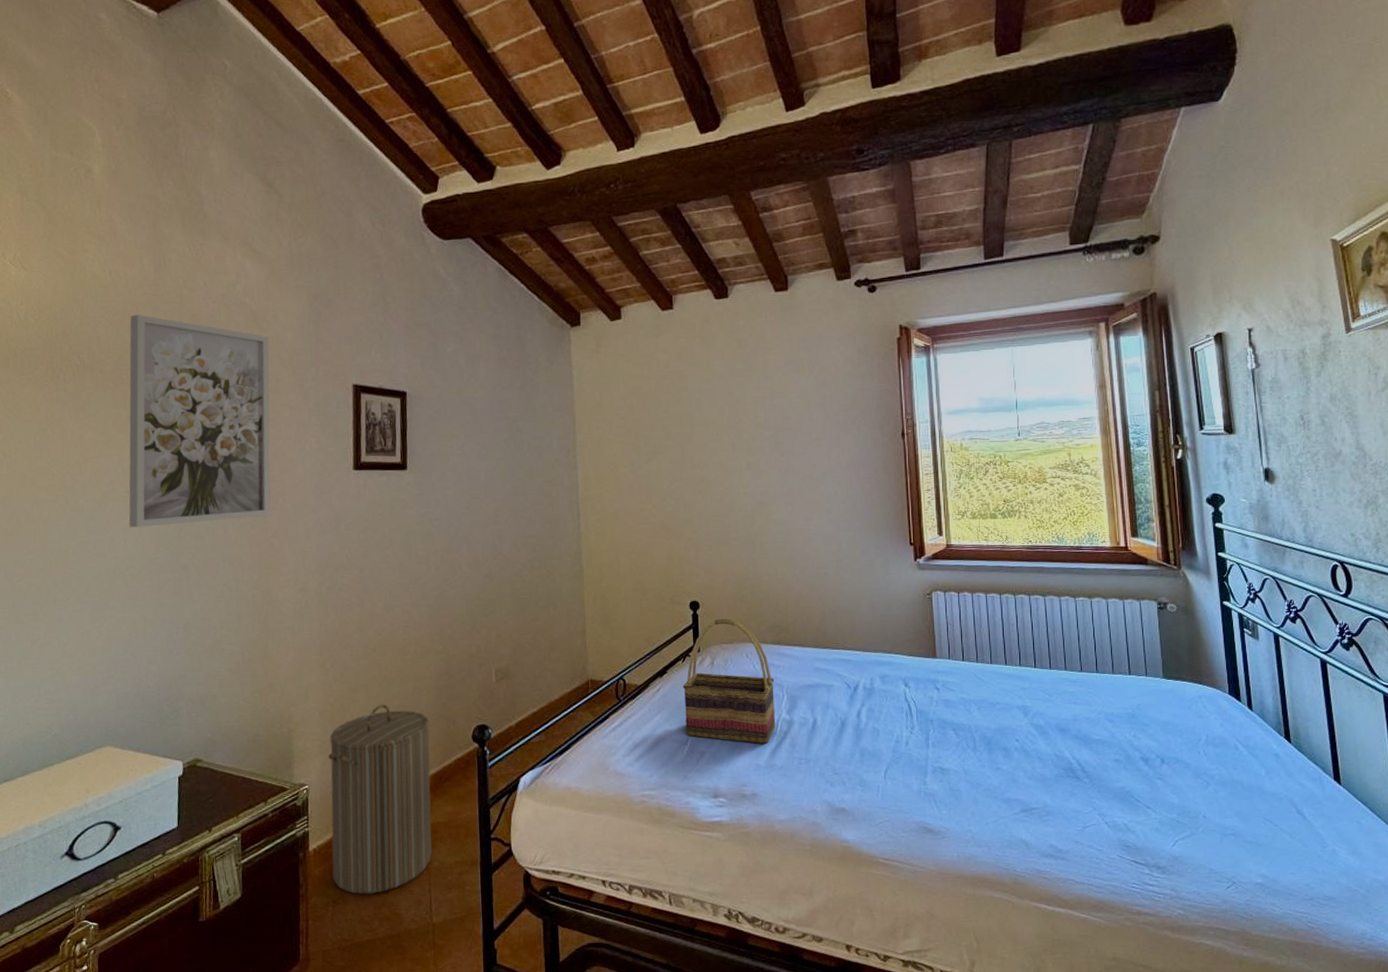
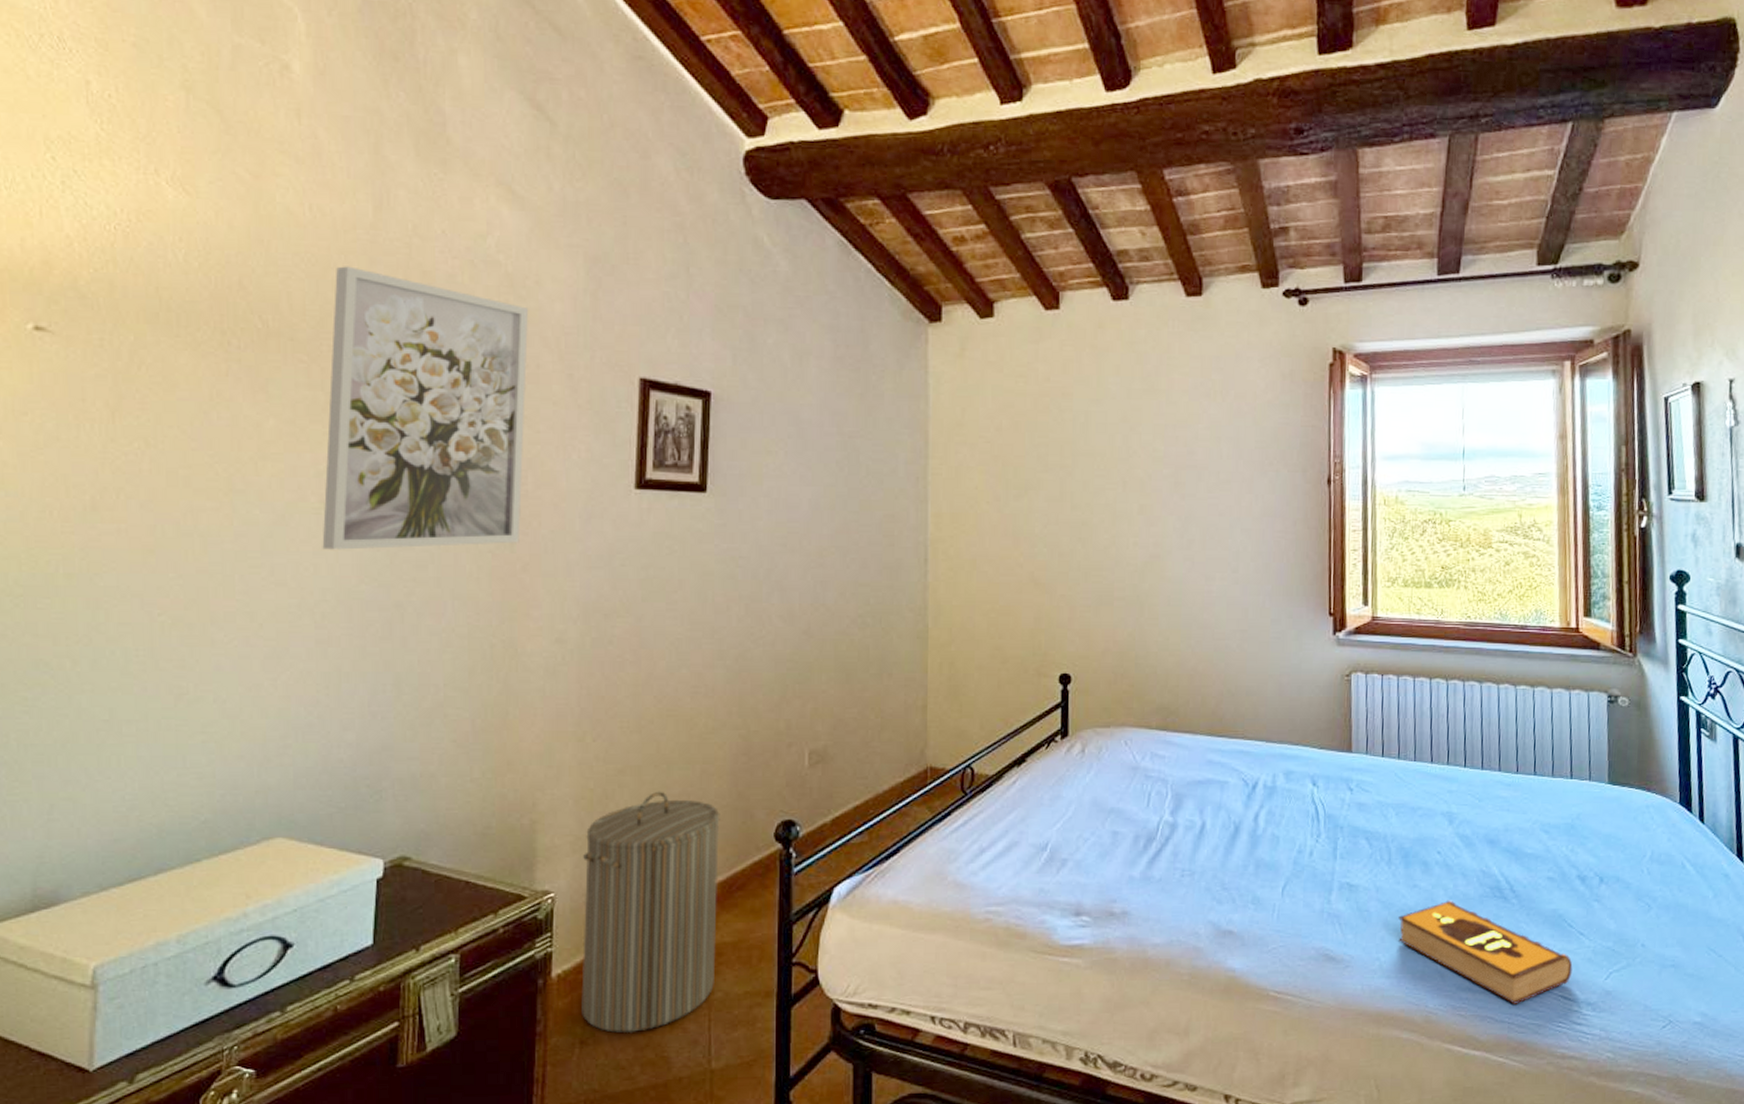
woven basket: present [683,618,775,745] -> none [1045,696,1158,852]
hardback book: none [985,780,1142,868] -> present [1398,900,1573,1004]

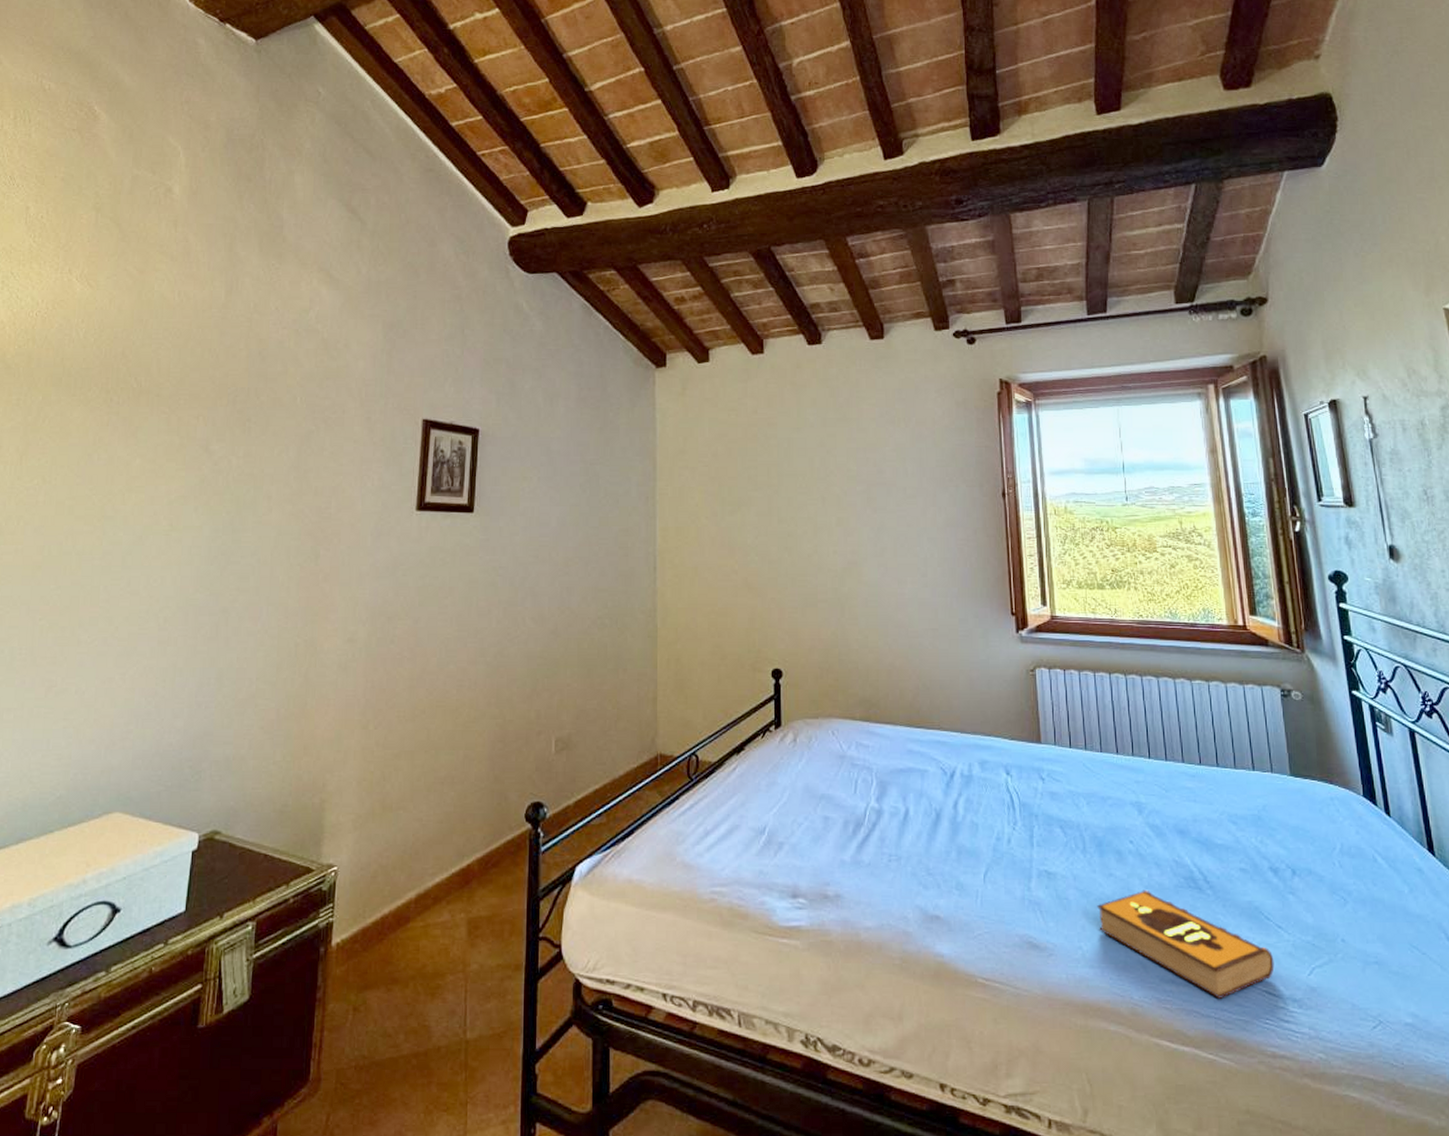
wall art: present [322,266,528,550] -> none [168,337,338,565]
laundry hamper: present [581,791,720,1034] -> none [356,774,479,1002]

